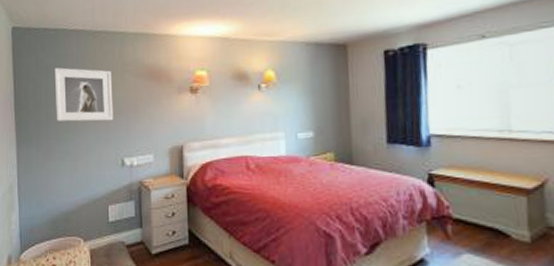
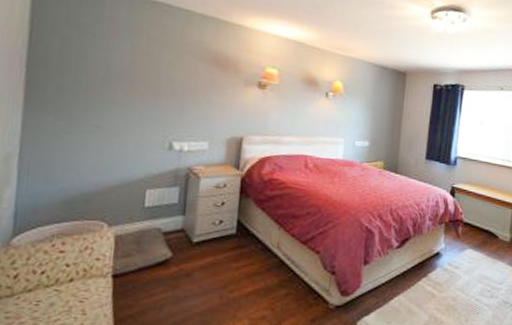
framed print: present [54,67,113,122] -> none [87,29,169,101]

